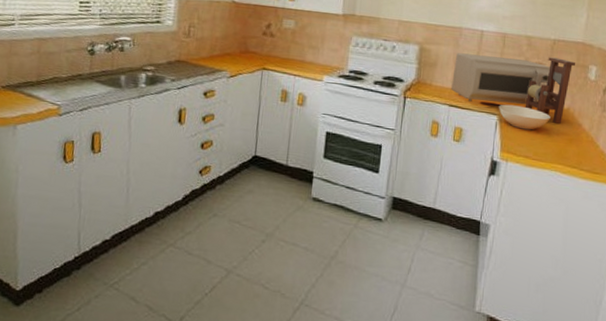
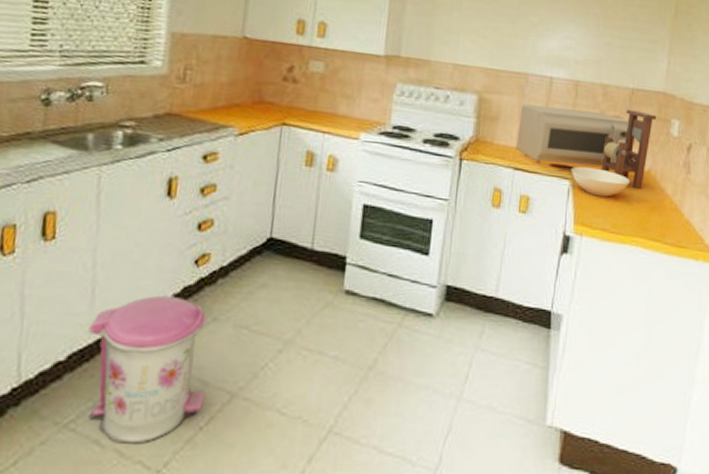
trash can: none [125,195,210,303] -> present [88,295,208,444]

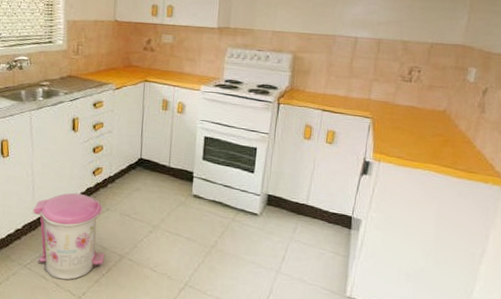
microwave: present [516,104,628,171] -> none [324,60,426,111]
bowl: present [570,166,630,197] -> none [371,107,426,132]
paper towel holder: present [601,109,656,189] -> none [399,61,453,125]

